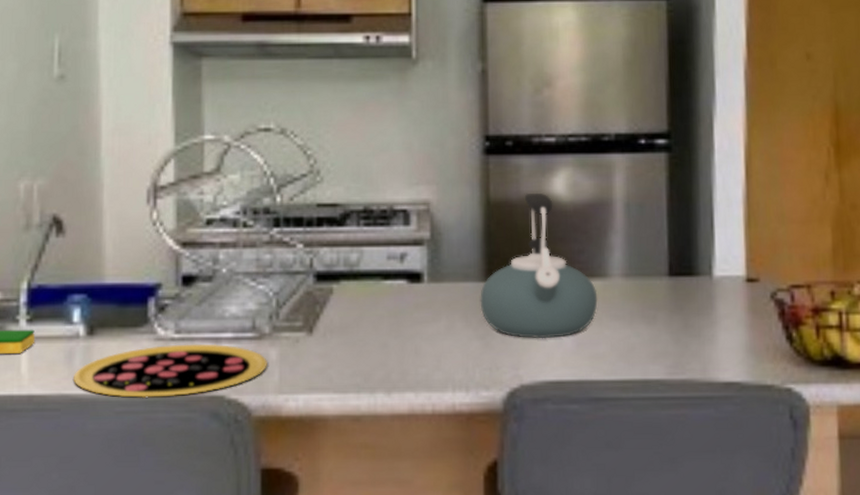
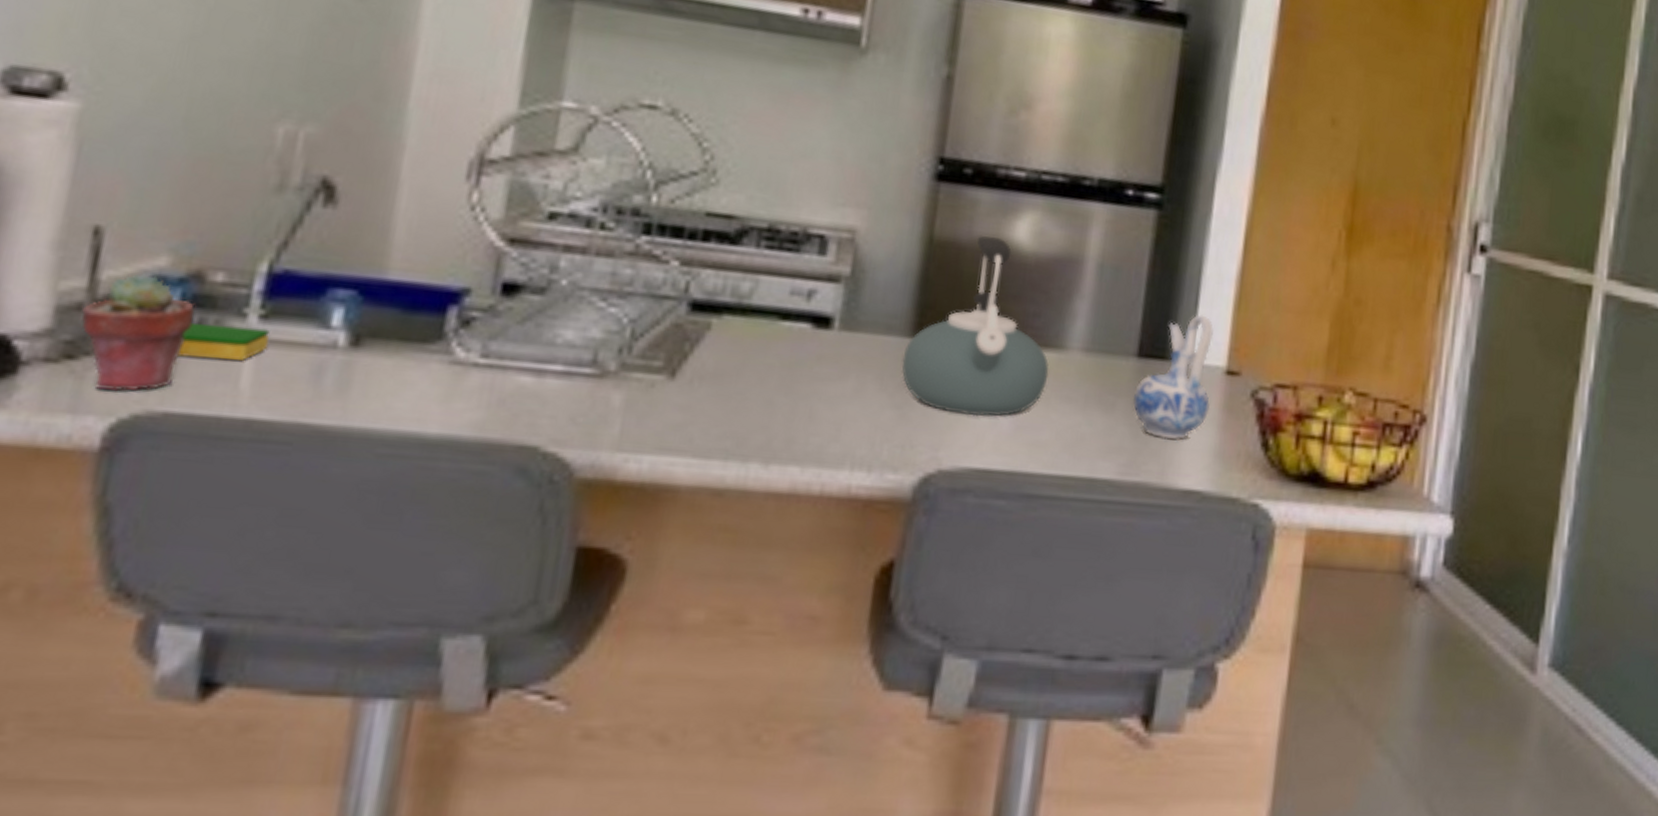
pizza: present [73,343,267,399] -> none [319,371,607,442]
ceramic pitcher: none [671,235,736,342] -> present [1133,314,1214,441]

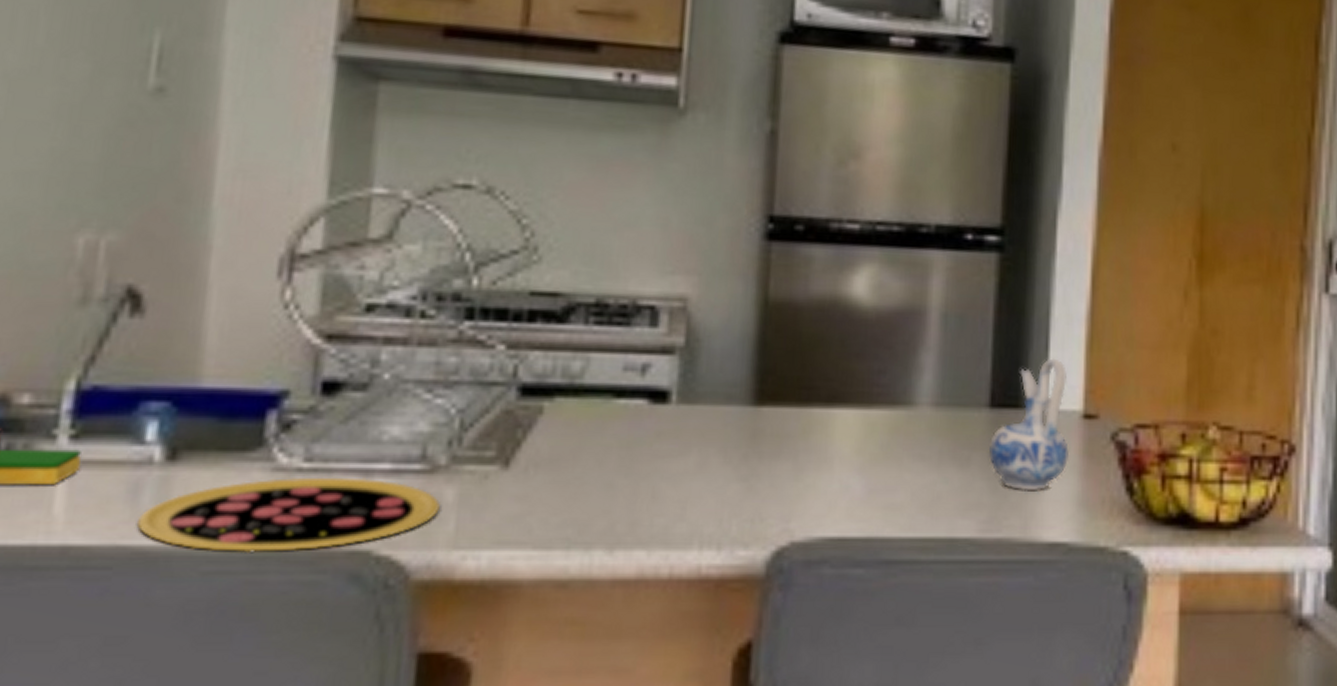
pizza: none [319,371,607,442] -> present [137,477,440,554]
kettle: present [901,236,1049,417] -> none [745,294,899,483]

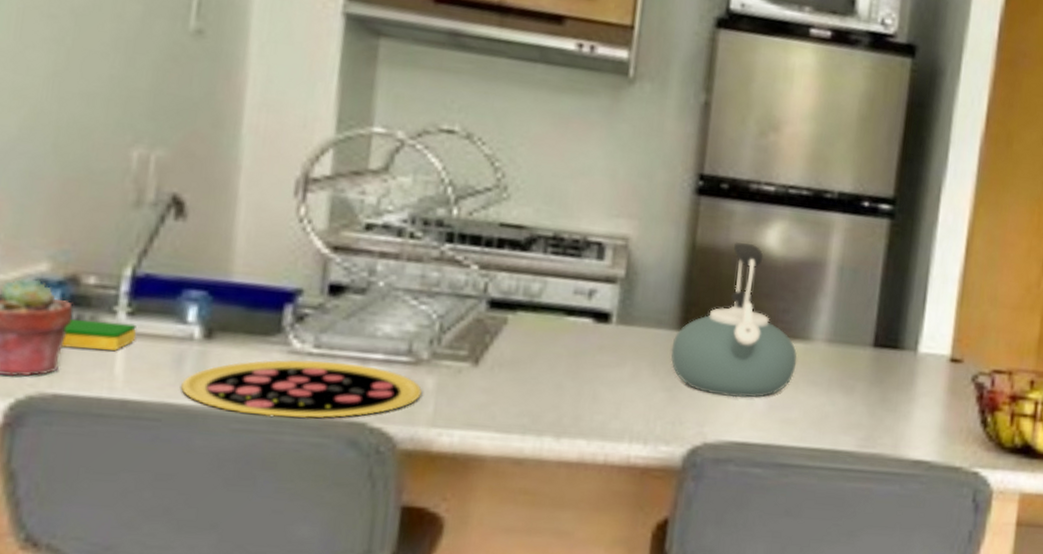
kettle: none [745,294,899,483] -> present [671,243,797,398]
ceramic pitcher: present [989,358,1069,492] -> none [870,310,939,418]

